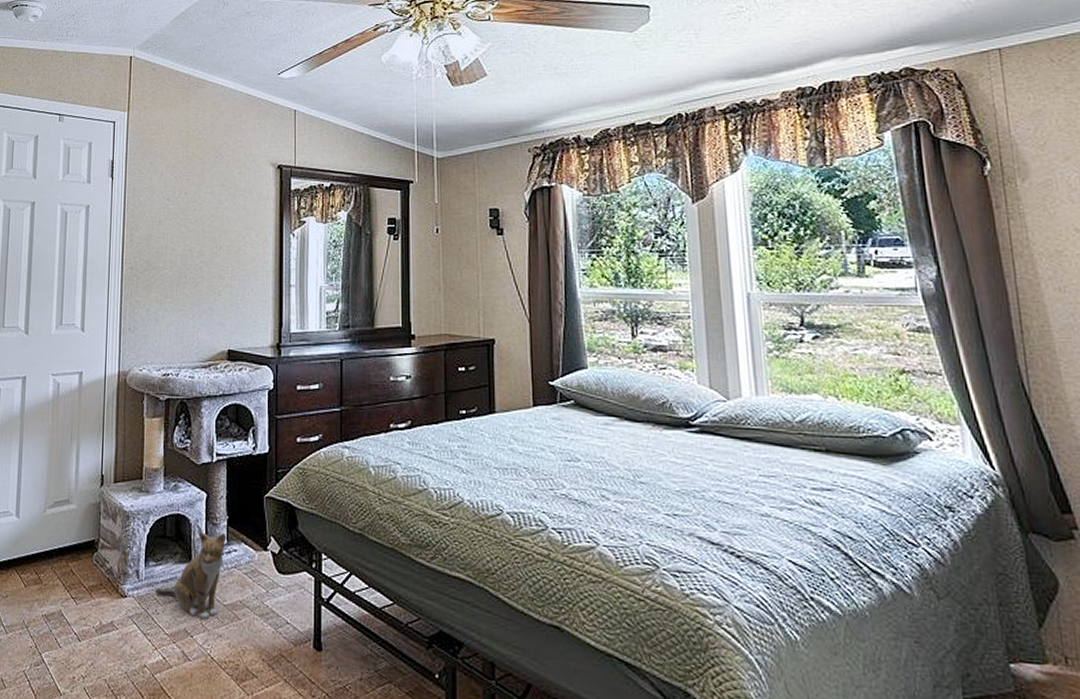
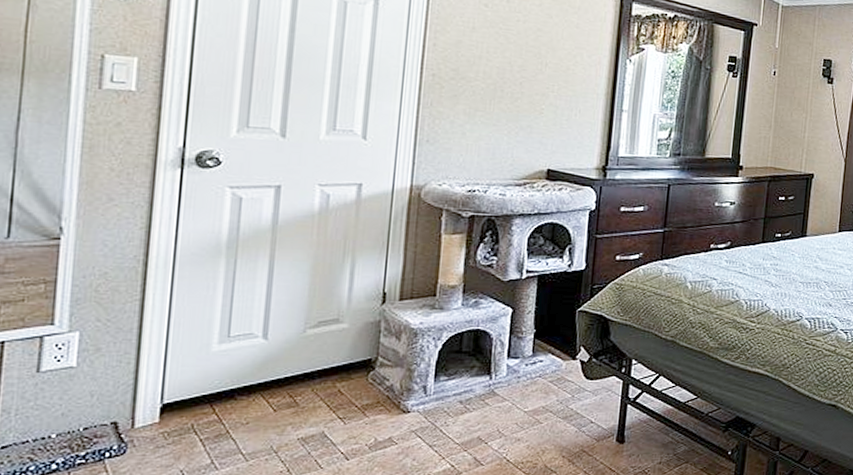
cat: present [156,532,227,620] -> none [446,346,533,427]

